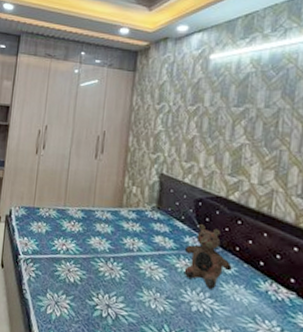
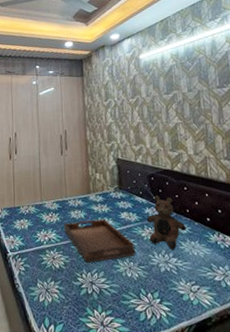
serving tray: none [85,235,166,287] -> present [64,218,136,263]

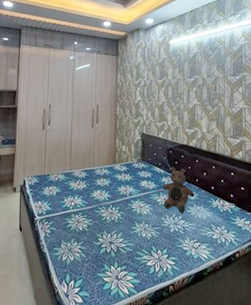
serving tray: present [64,218,136,263] -> none [90,186,151,225]

